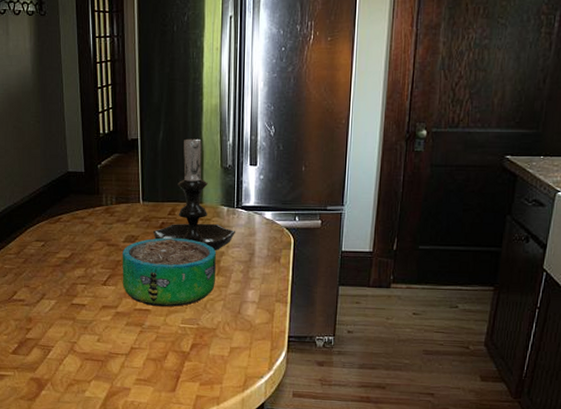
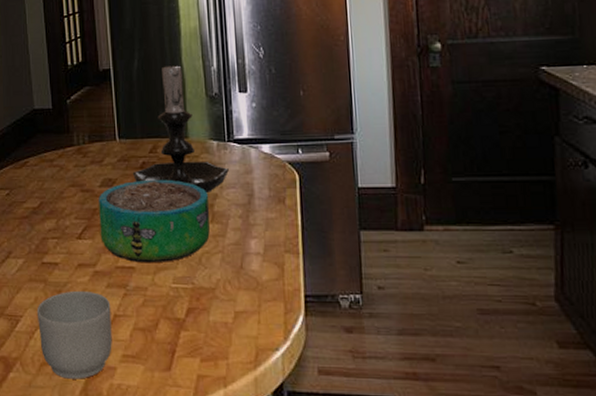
mug: none [66,327,128,397] -> present [36,290,112,379]

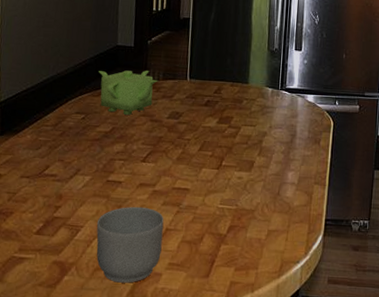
teapot: none [18,134,84,186] -> present [98,70,158,115]
decorative bowl: present [99,179,210,263] -> none [162,115,259,187]
candle holder: present [132,57,229,194] -> none [197,15,278,131]

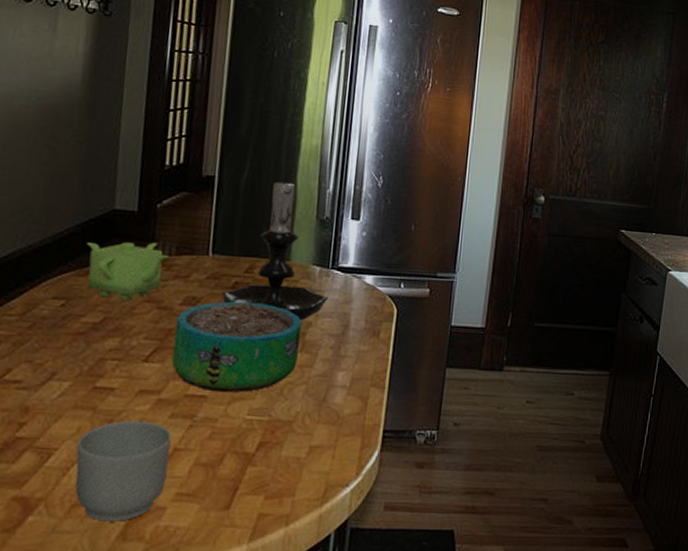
decorative bowl: none [162,115,259,187] -> present [172,301,301,393]
candle holder: none [197,15,278,131] -> present [221,173,328,321]

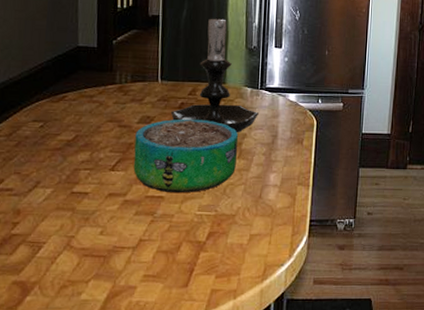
mug: present [75,420,172,522] -> none [61,218,137,299]
teapot: present [87,242,169,300] -> none [57,73,126,121]

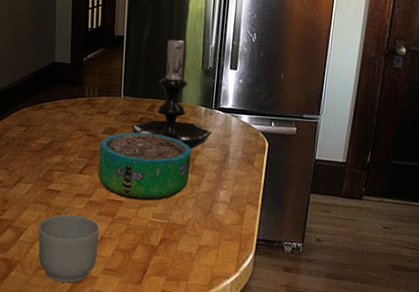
mug: none [61,218,137,299] -> present [38,214,99,283]

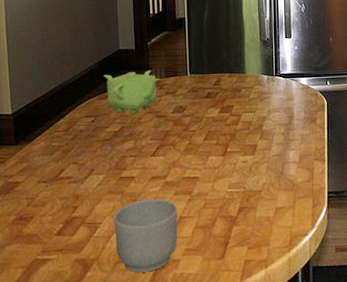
teapot: none [38,86,93,129] -> present [104,70,160,113]
decorative bowl: present [98,132,191,201] -> none [171,106,259,174]
candle holder: present [131,32,211,150] -> none [199,10,275,117]

